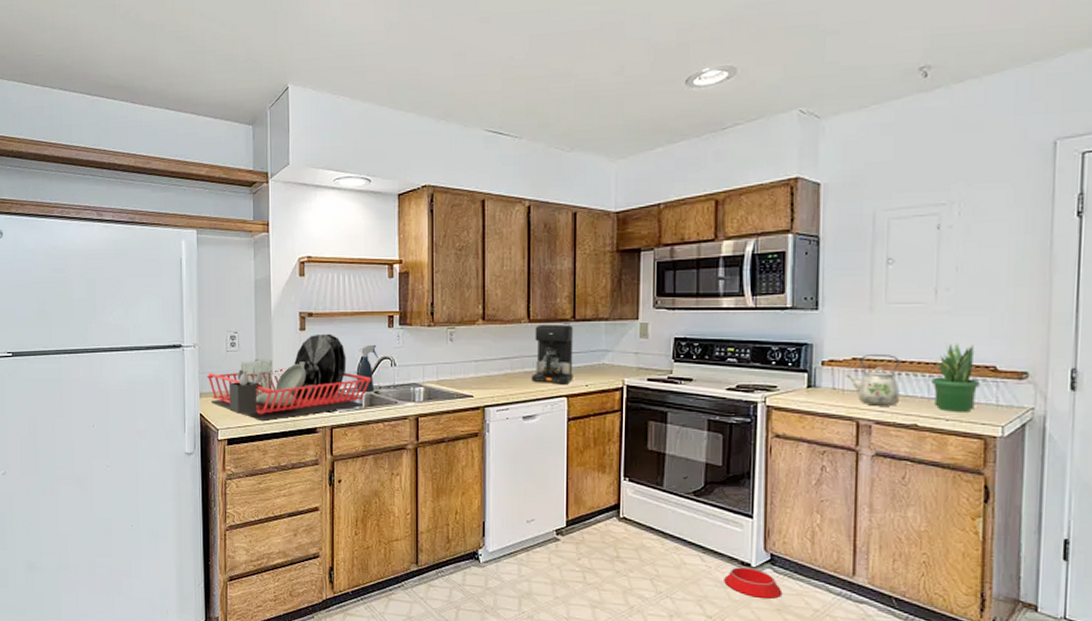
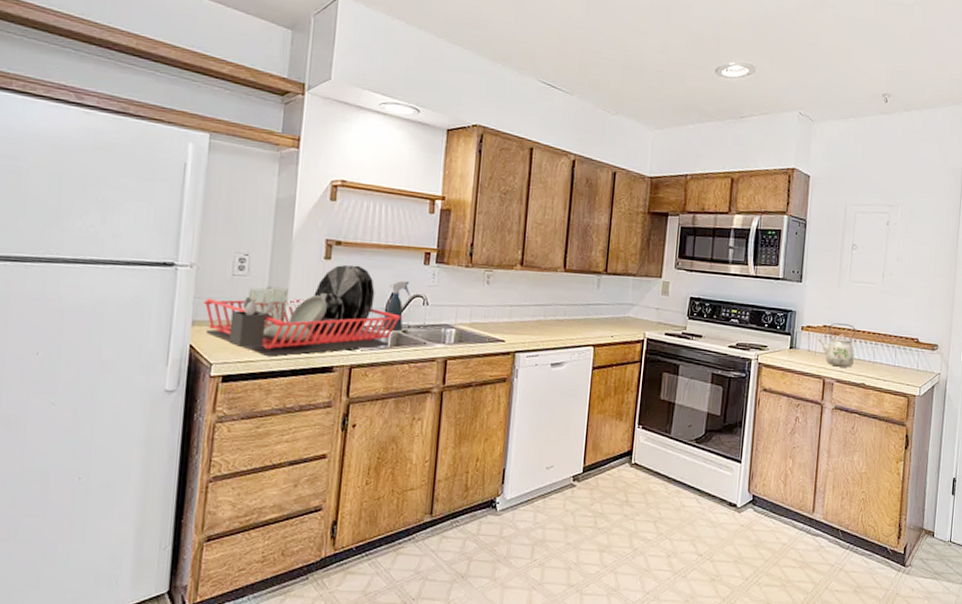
coffee maker: present [531,324,574,385] -> none [562,275,605,335]
pet bowl: present [724,567,783,599] -> none [714,508,760,535]
planter: present [932,342,979,412] -> none [876,318,907,375]

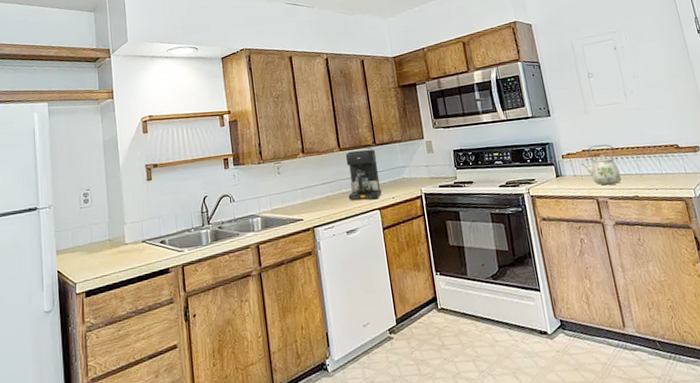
dish rack: present [203,265,401,358] -> none [62,180,215,270]
spray bottle: present [384,280,411,331] -> none [200,185,219,229]
coffee maker: none [562,275,605,335] -> present [345,149,382,201]

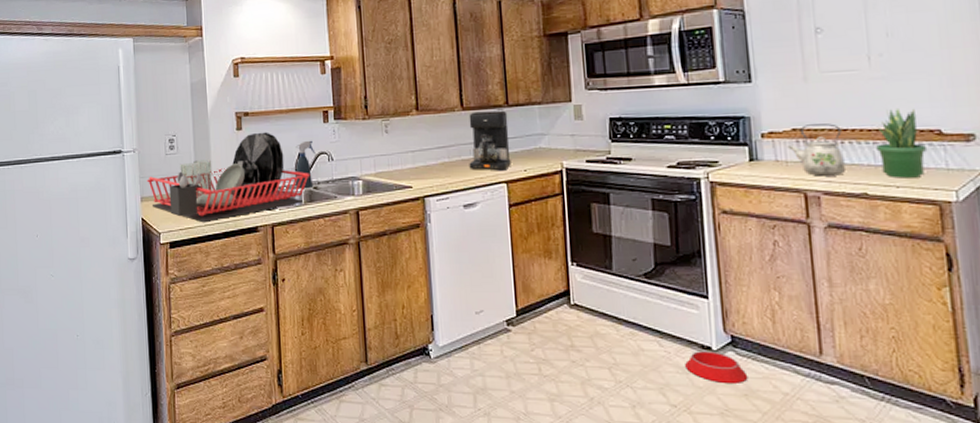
dish rack: none [62,180,215,270] -> present [146,132,310,223]
spray bottle: none [200,185,219,229] -> present [295,140,316,188]
pet bowl: none [529,335,576,362] -> present [685,351,748,383]
planter: none [637,130,672,183] -> present [876,107,926,179]

